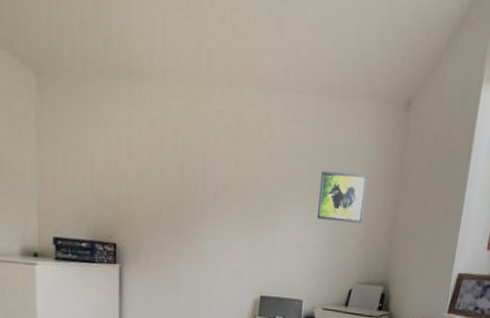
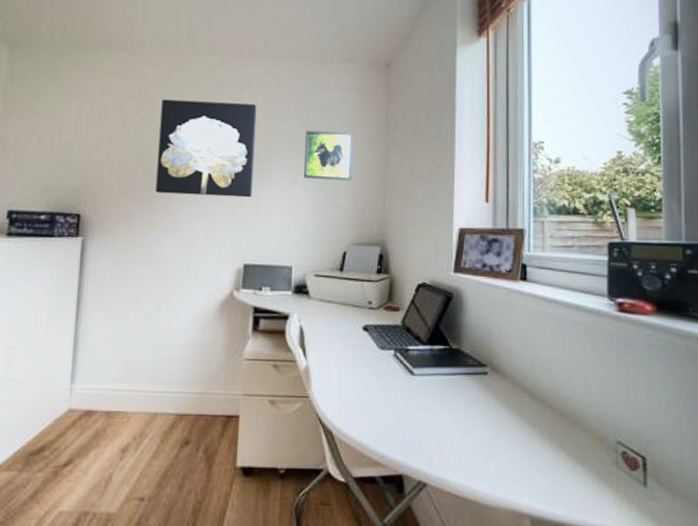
wall art: none [181,133,276,236] -> present [155,99,257,198]

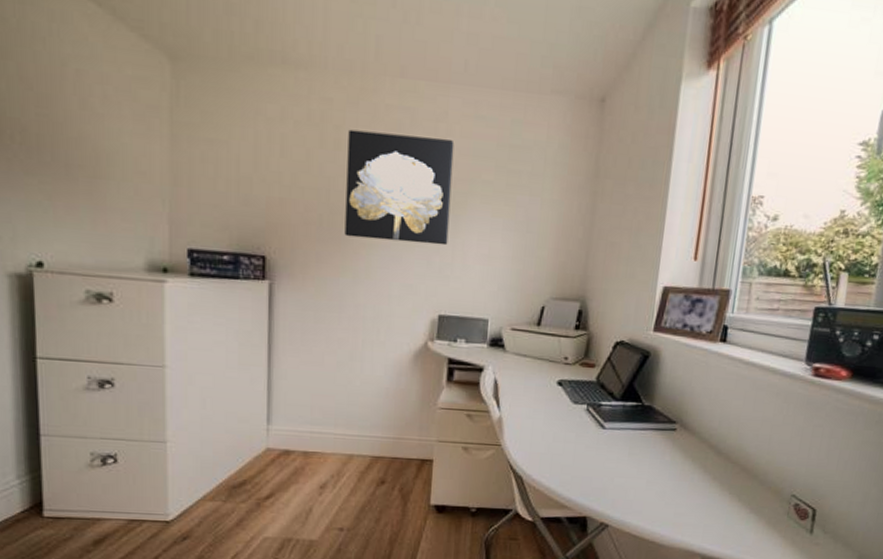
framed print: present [303,130,354,181] -> none [504,172,559,231]

